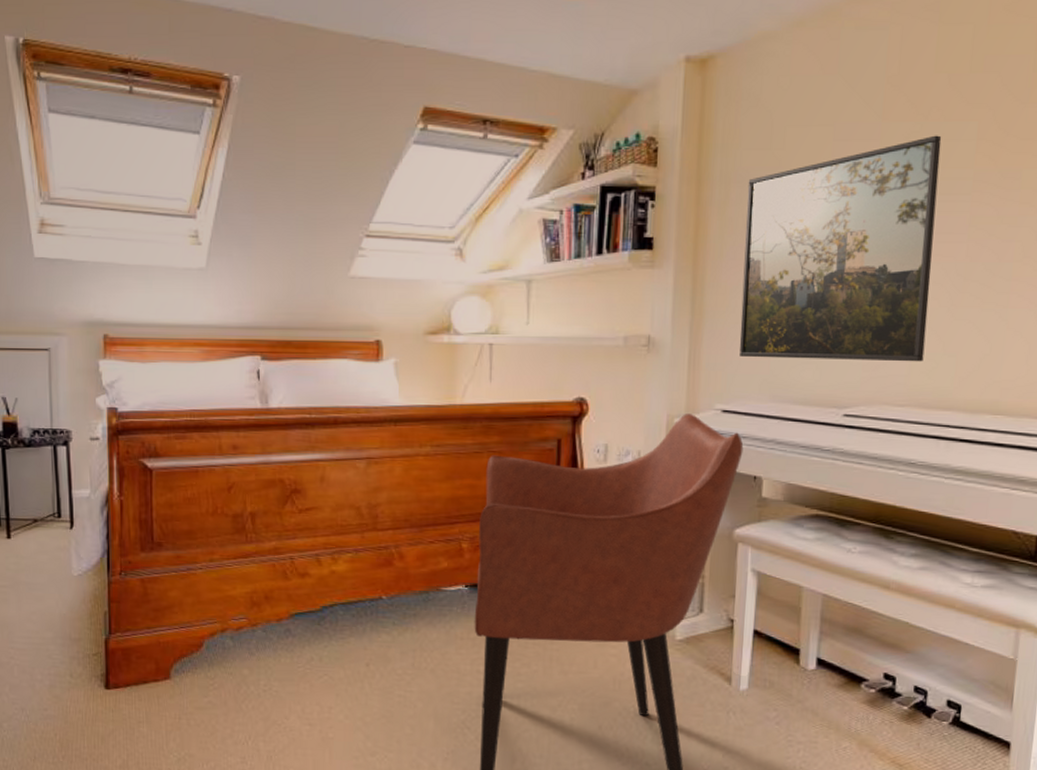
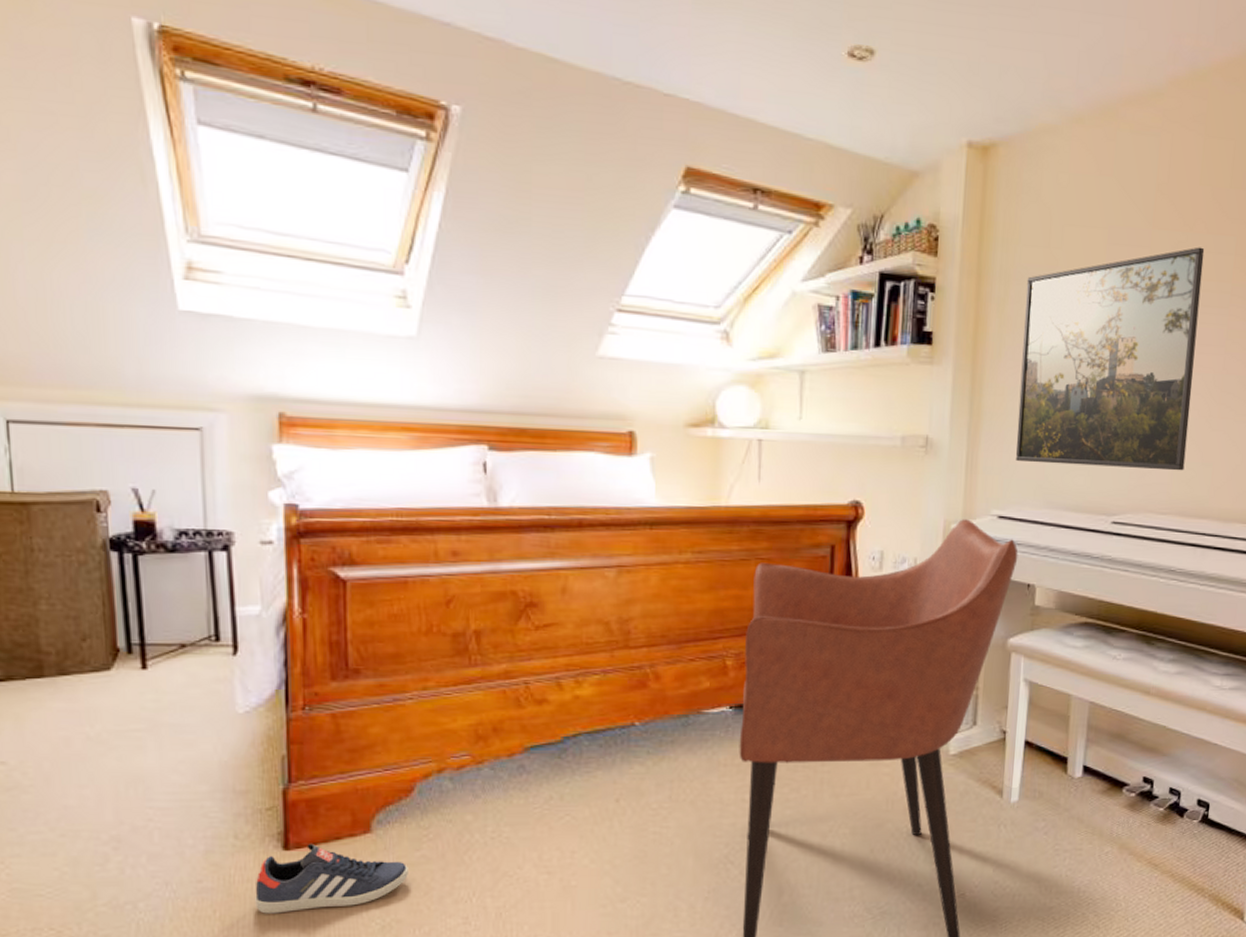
sneaker: none [84,685,198,741] -> present [255,844,408,914]

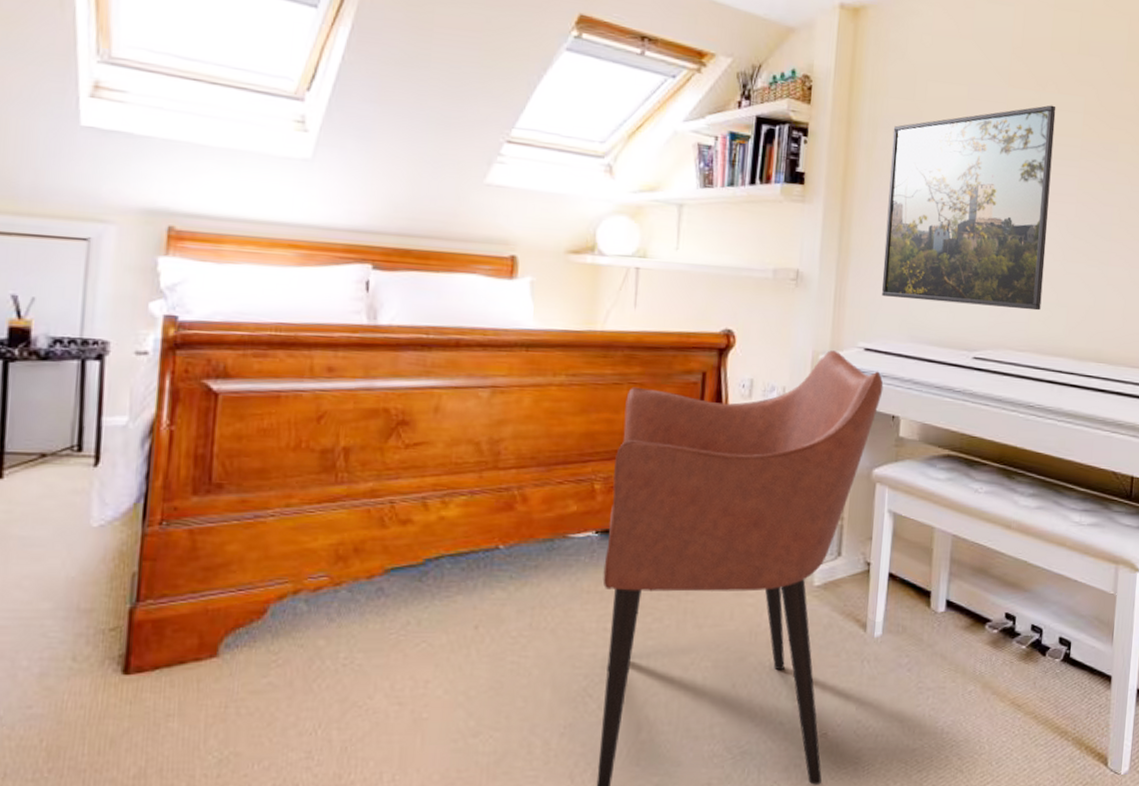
sneaker: present [255,844,408,914] -> none [86,668,253,744]

